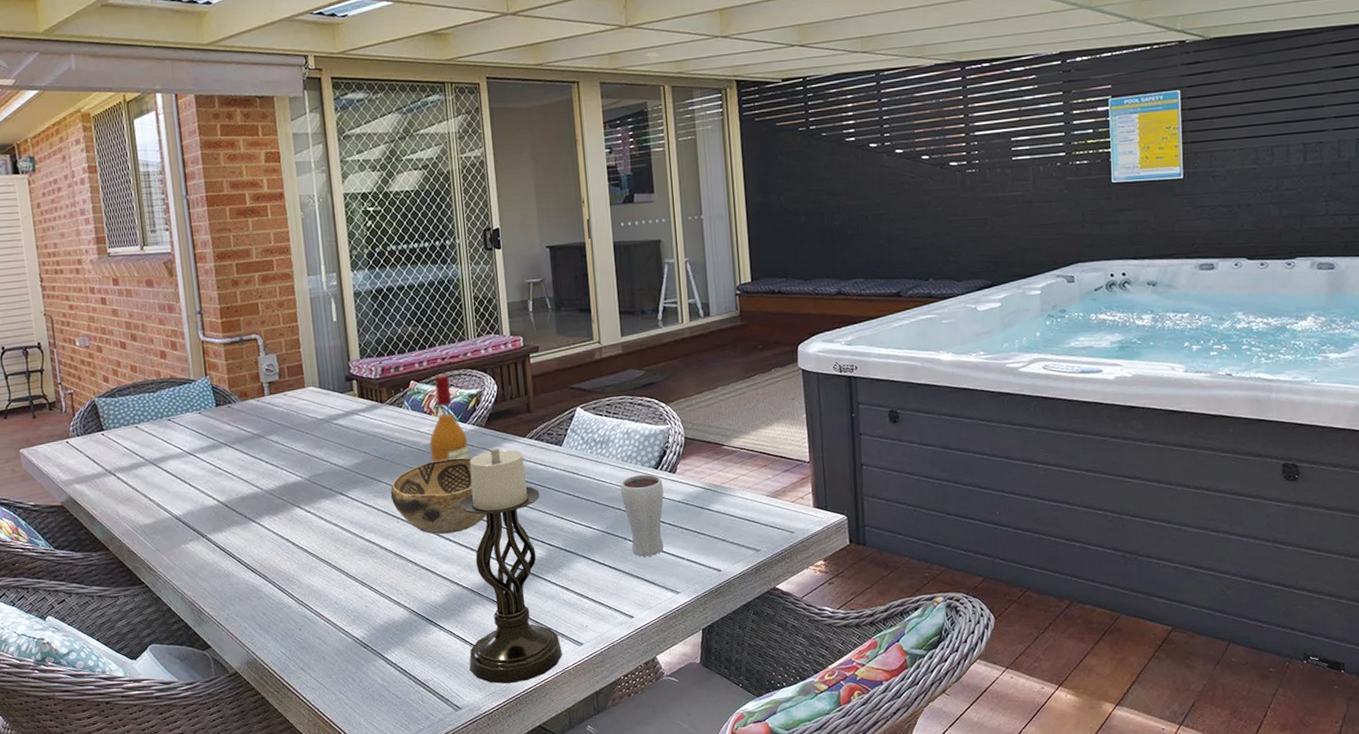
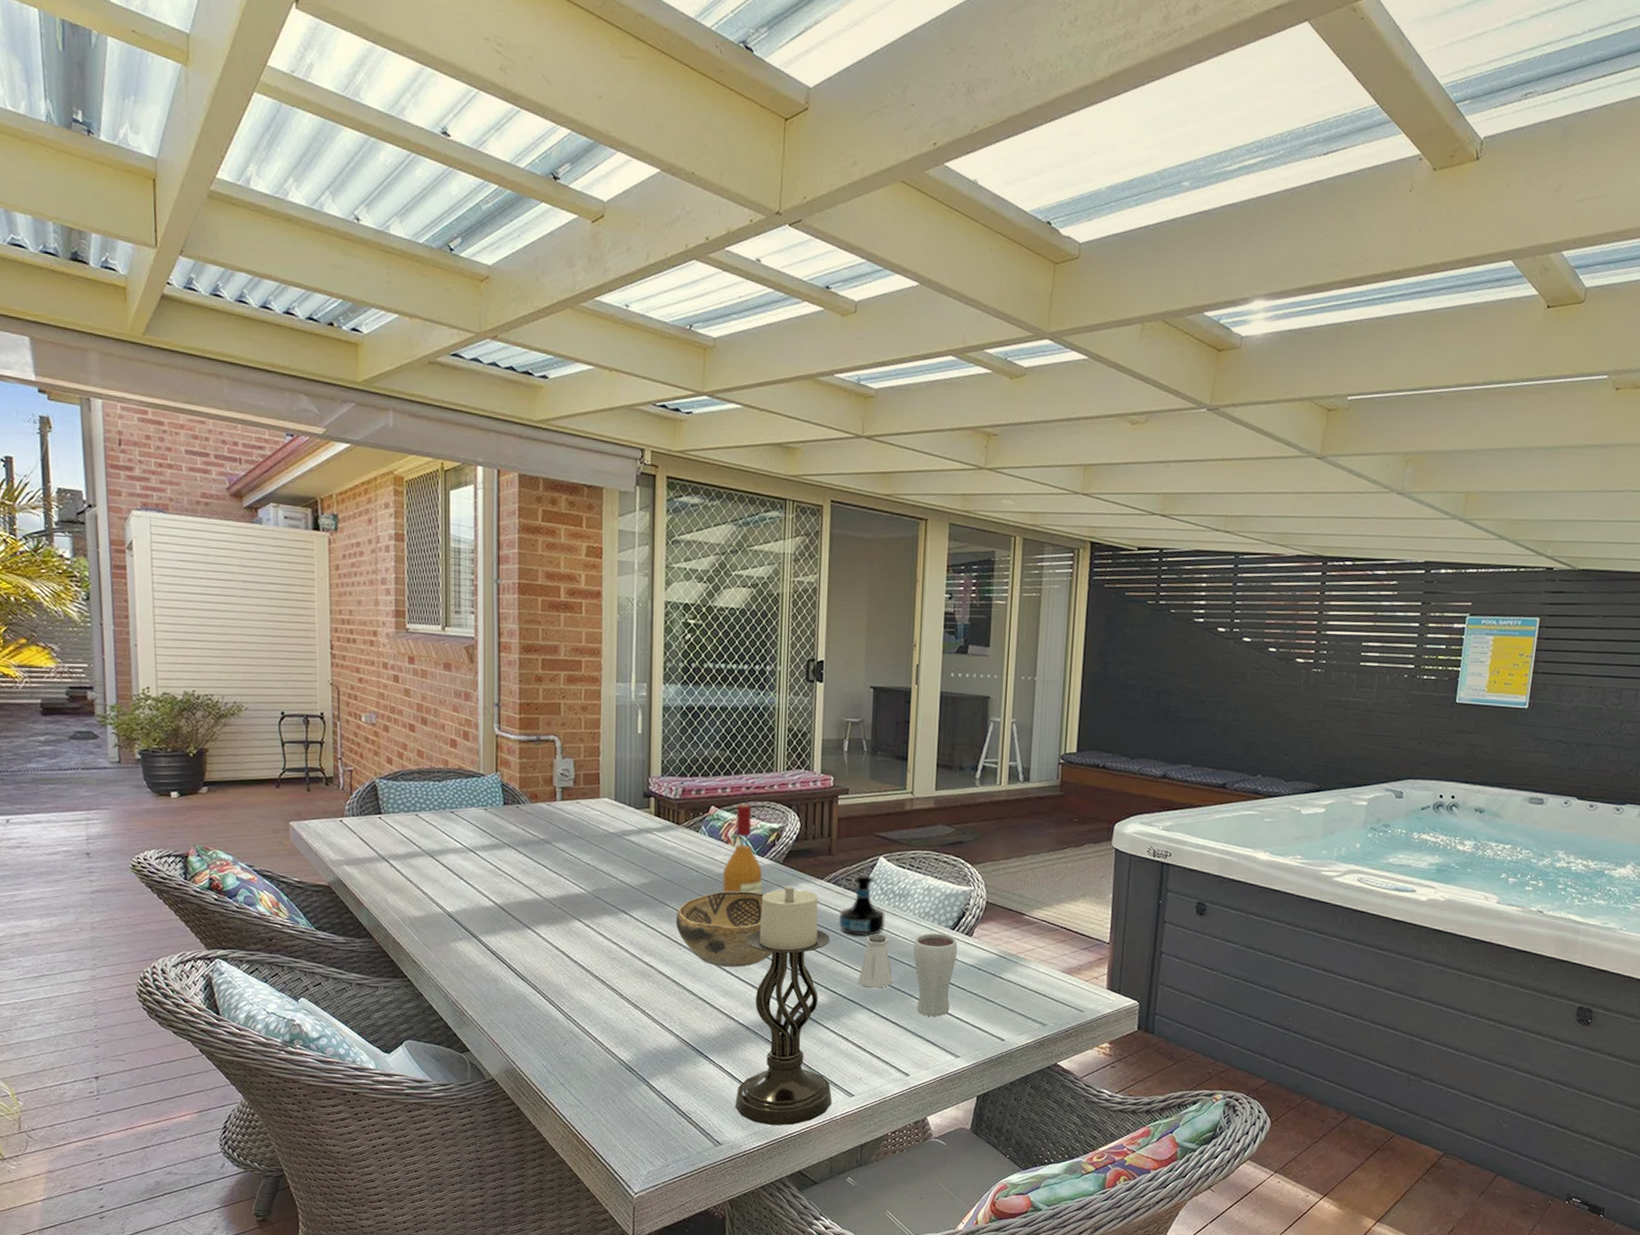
tequila bottle: none [545,427,590,487] -> present [838,874,885,936]
saltshaker: none [572,482,606,536] -> present [858,934,893,988]

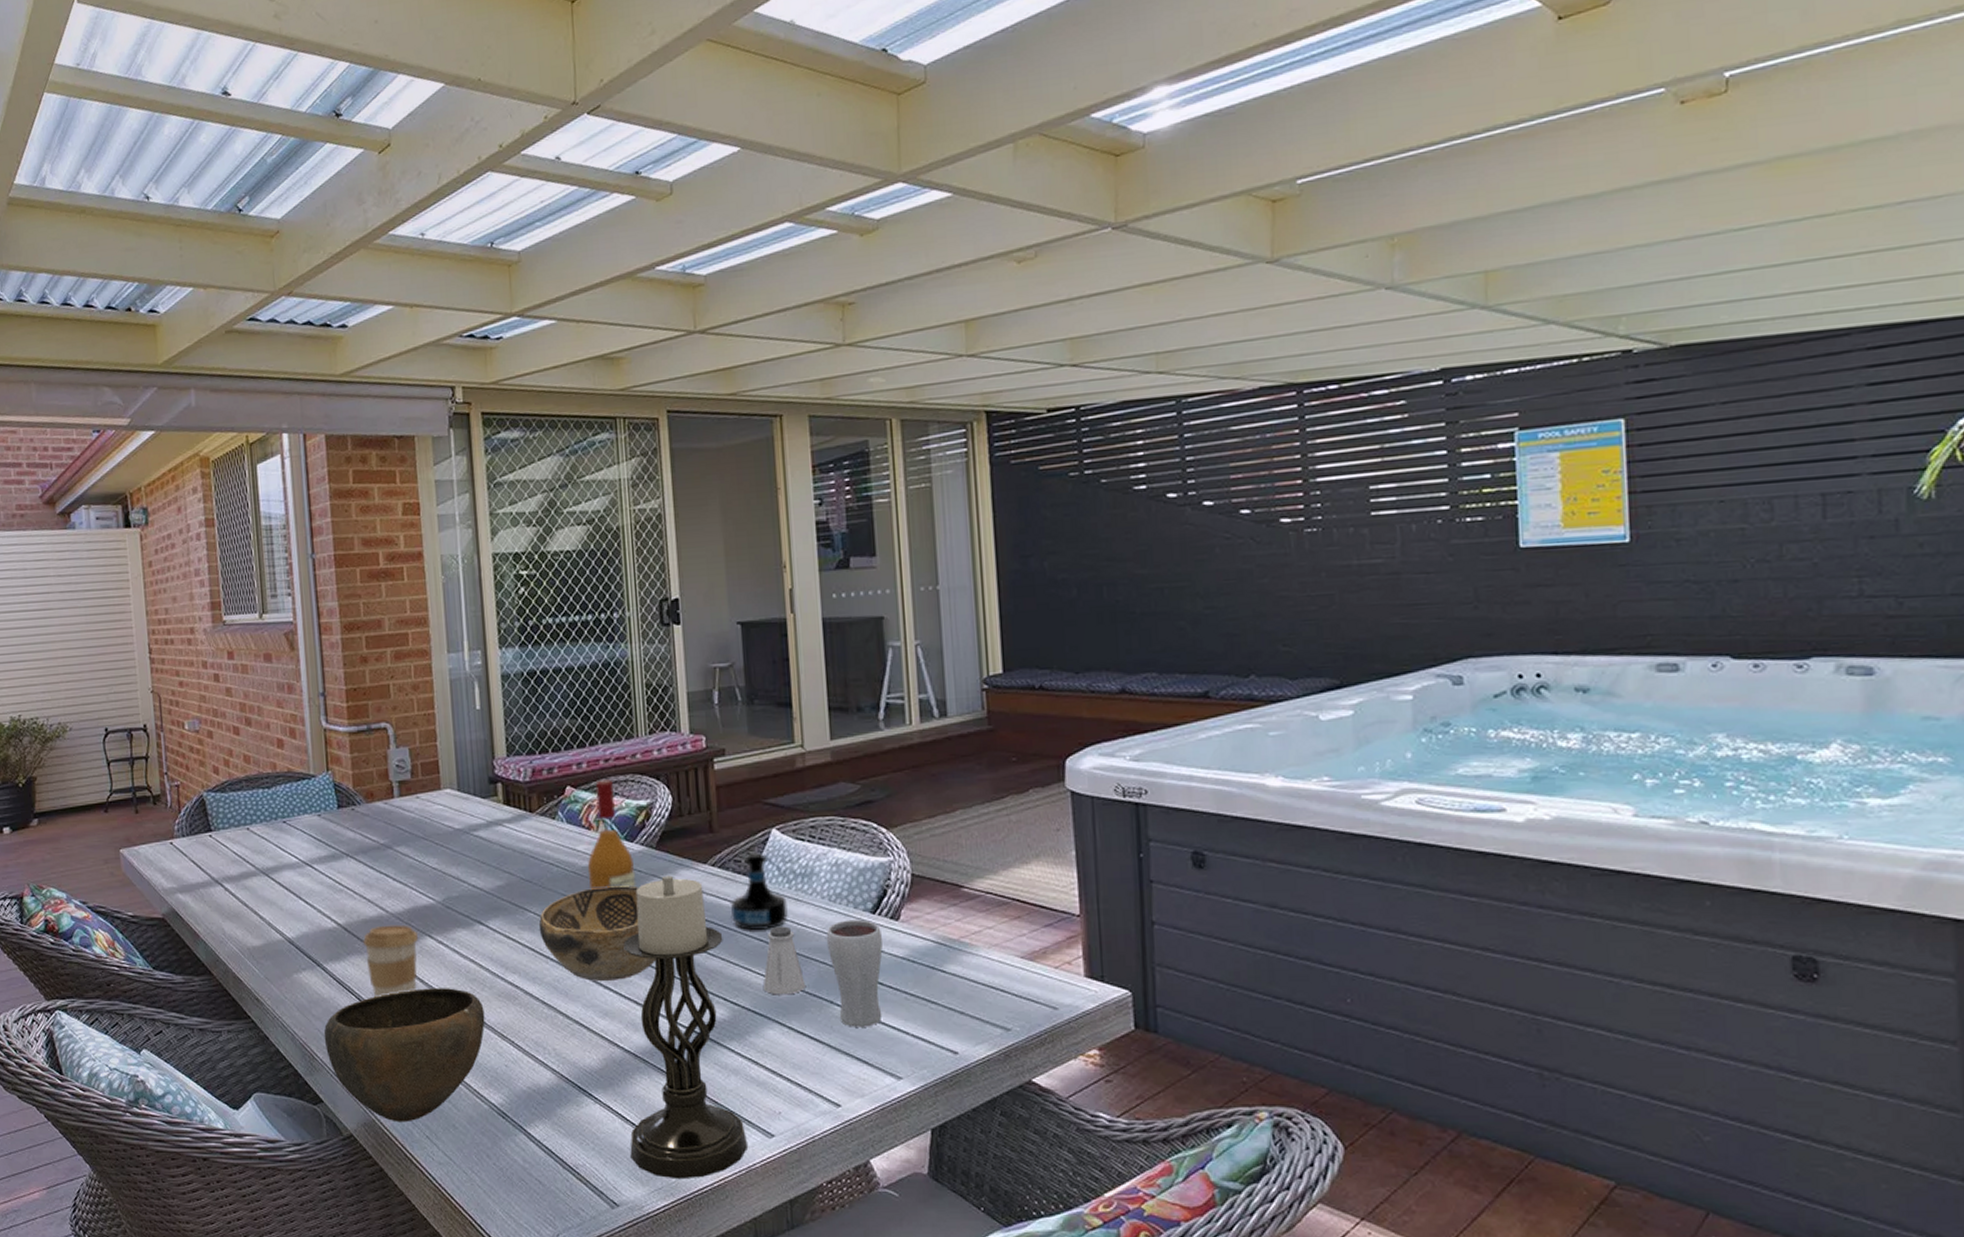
bowl: none [475,962,621,1071] -> present [323,988,485,1122]
coffee cup: none [518,907,569,968] -> present [363,924,419,998]

